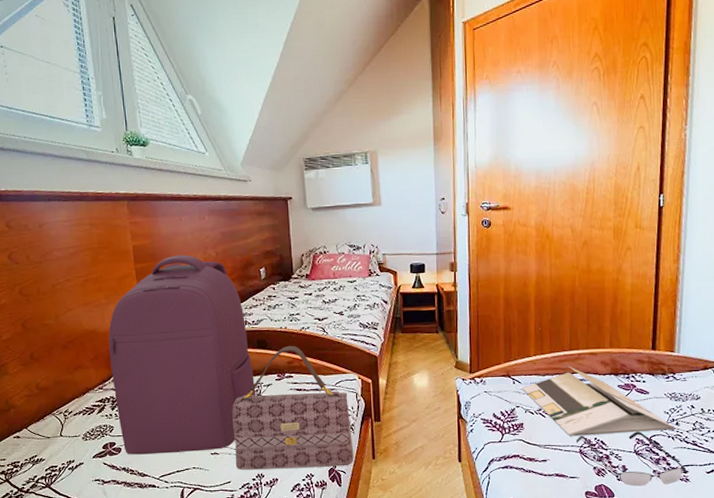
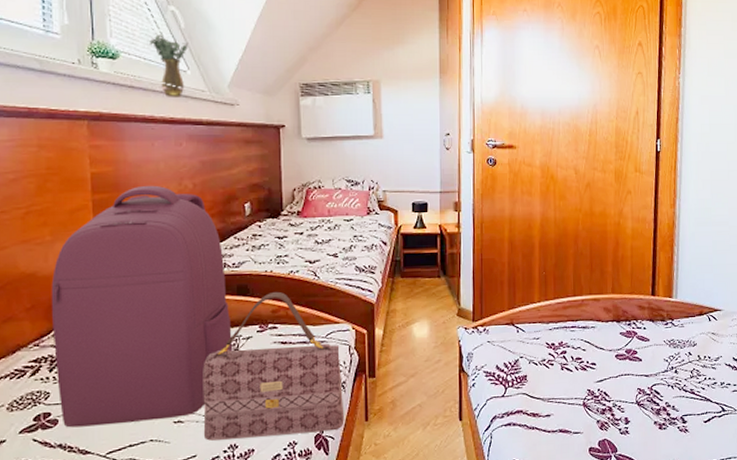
vase: none [173,119,206,177] -> present [150,32,189,97]
brochure: present [522,365,677,436] -> none [526,312,676,388]
eyeglasses: present [575,431,686,486] -> none [579,381,685,440]

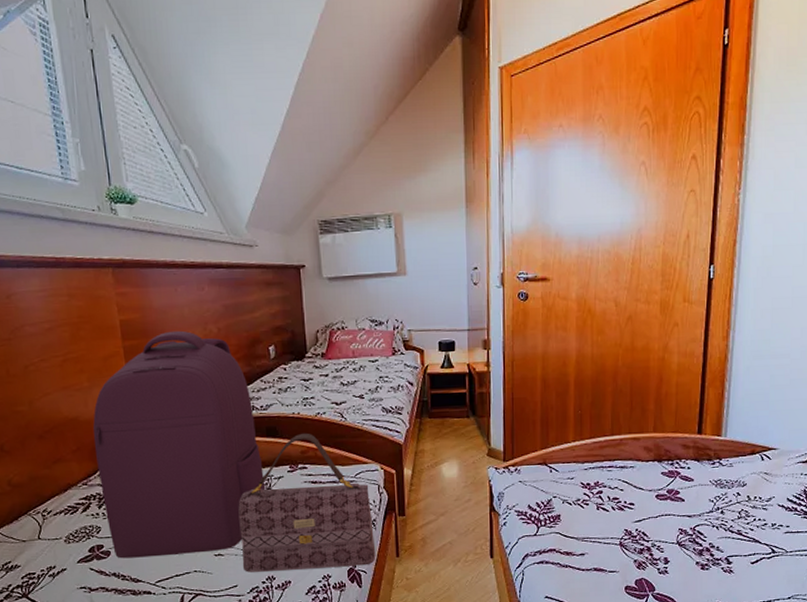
vase: present [150,32,189,97] -> none [165,173,204,241]

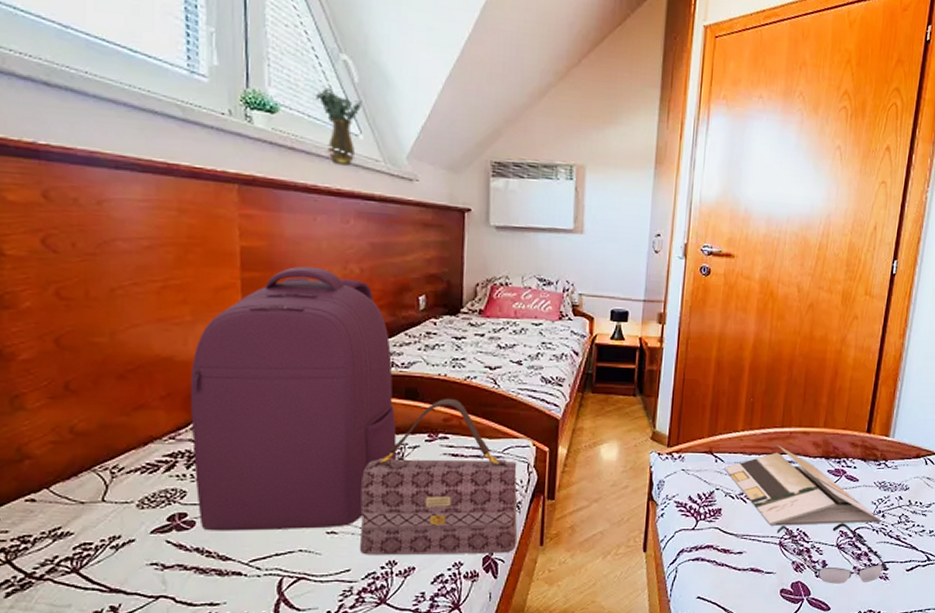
vase: none [165,173,204,241] -> present [316,84,363,166]
brochure: none [560,451,722,528] -> present [724,444,882,526]
eyeglasses: none [615,521,730,580] -> present [776,523,886,584]

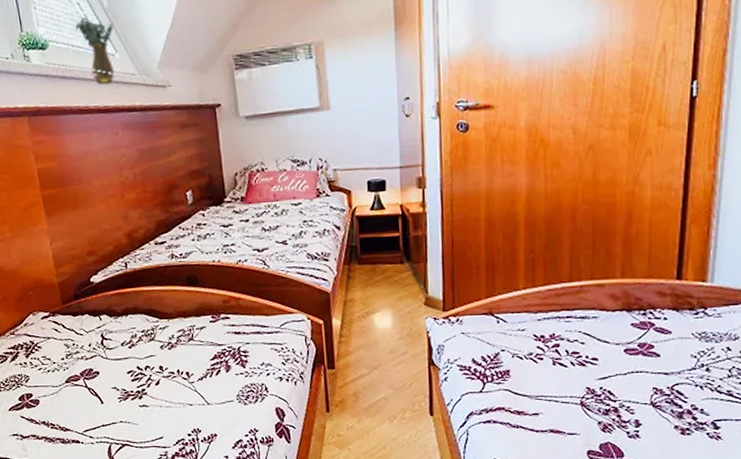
backpack: present [190,266,397,531] -> none [17,177,188,408]
handbag: present [359,398,518,555] -> none [161,281,305,424]
brochure: present [724,444,882,526] -> none [508,300,707,385]
eyeglasses: present [776,523,886,584] -> none [575,379,717,445]

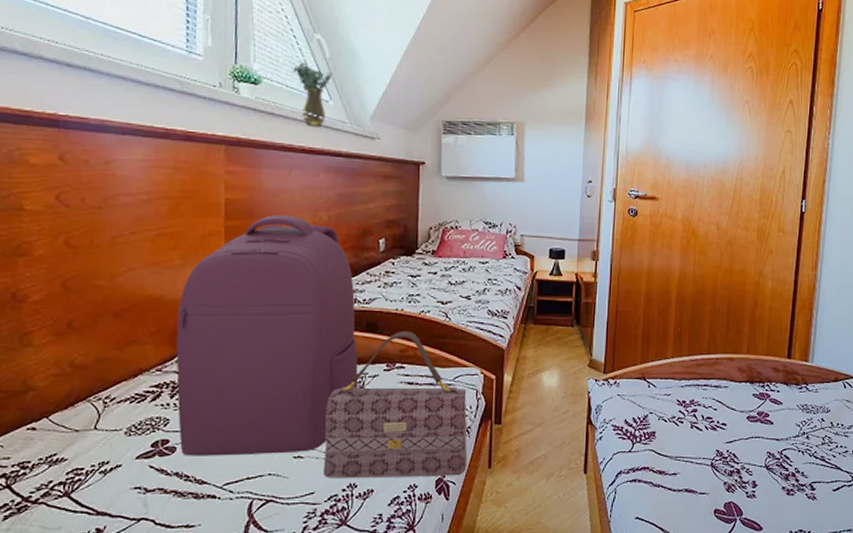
backpack: none [17,177,188,408] -> present [176,214,359,456]
handbag: none [161,281,305,424] -> present [322,330,468,478]

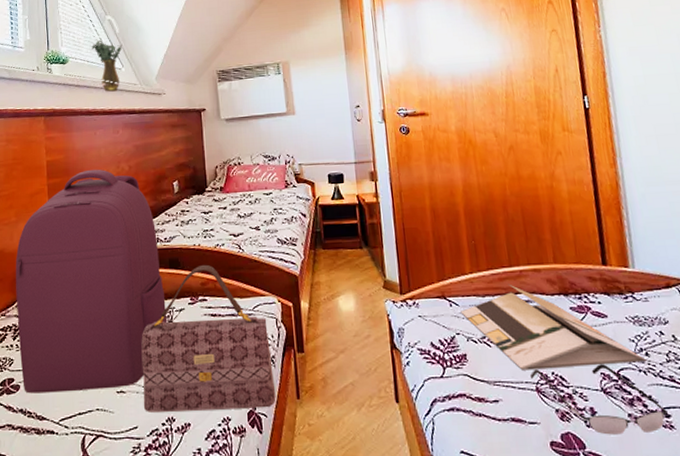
brochure: none [657,370,807,448] -> present [460,284,648,370]
eyeglasses: none [707,444,813,504] -> present [529,364,668,435]

